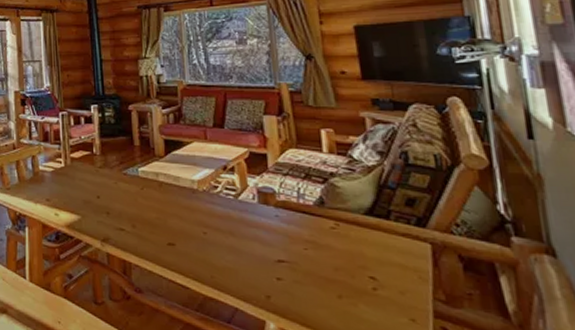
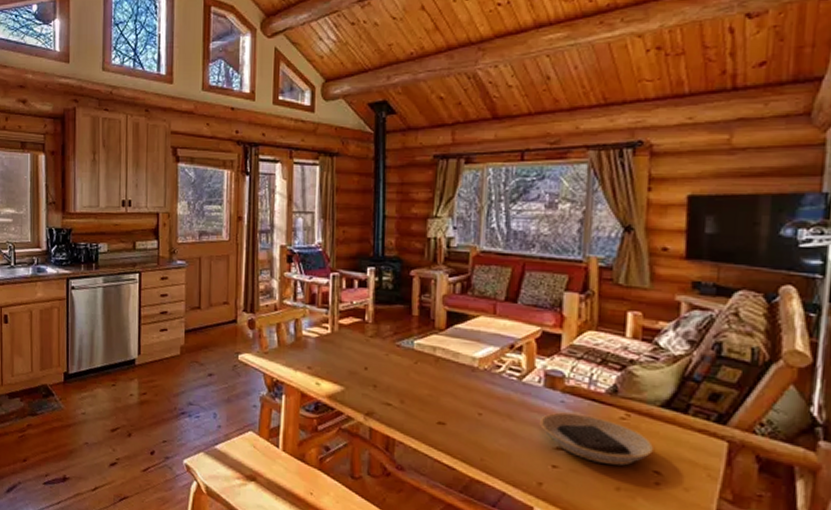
plate: none [260,226,365,273] -> present [540,412,653,466]

